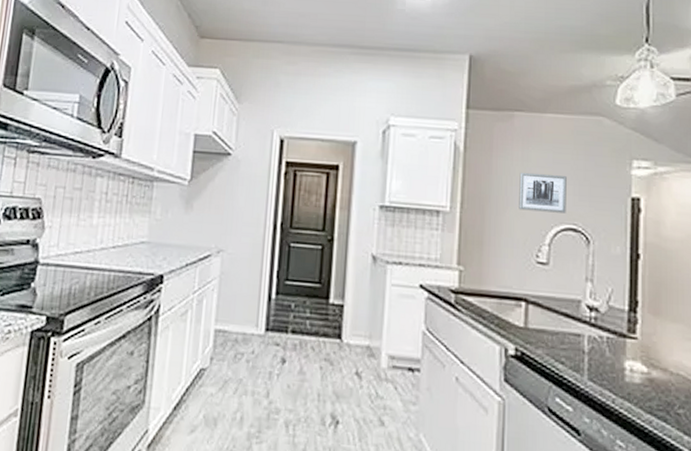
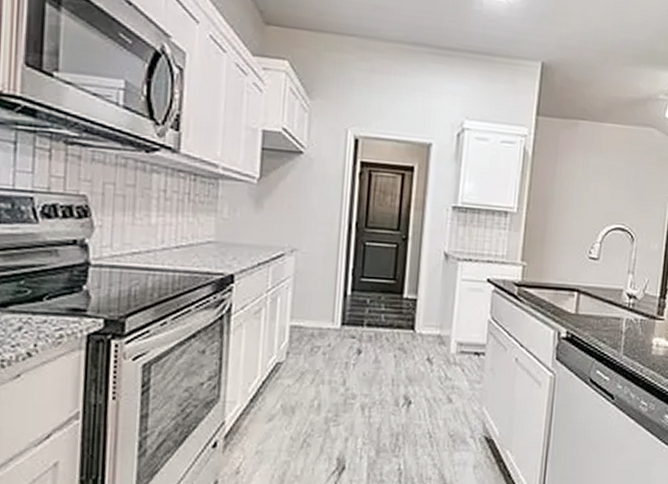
wall art: present [519,172,567,214] -> none [577,177,620,215]

